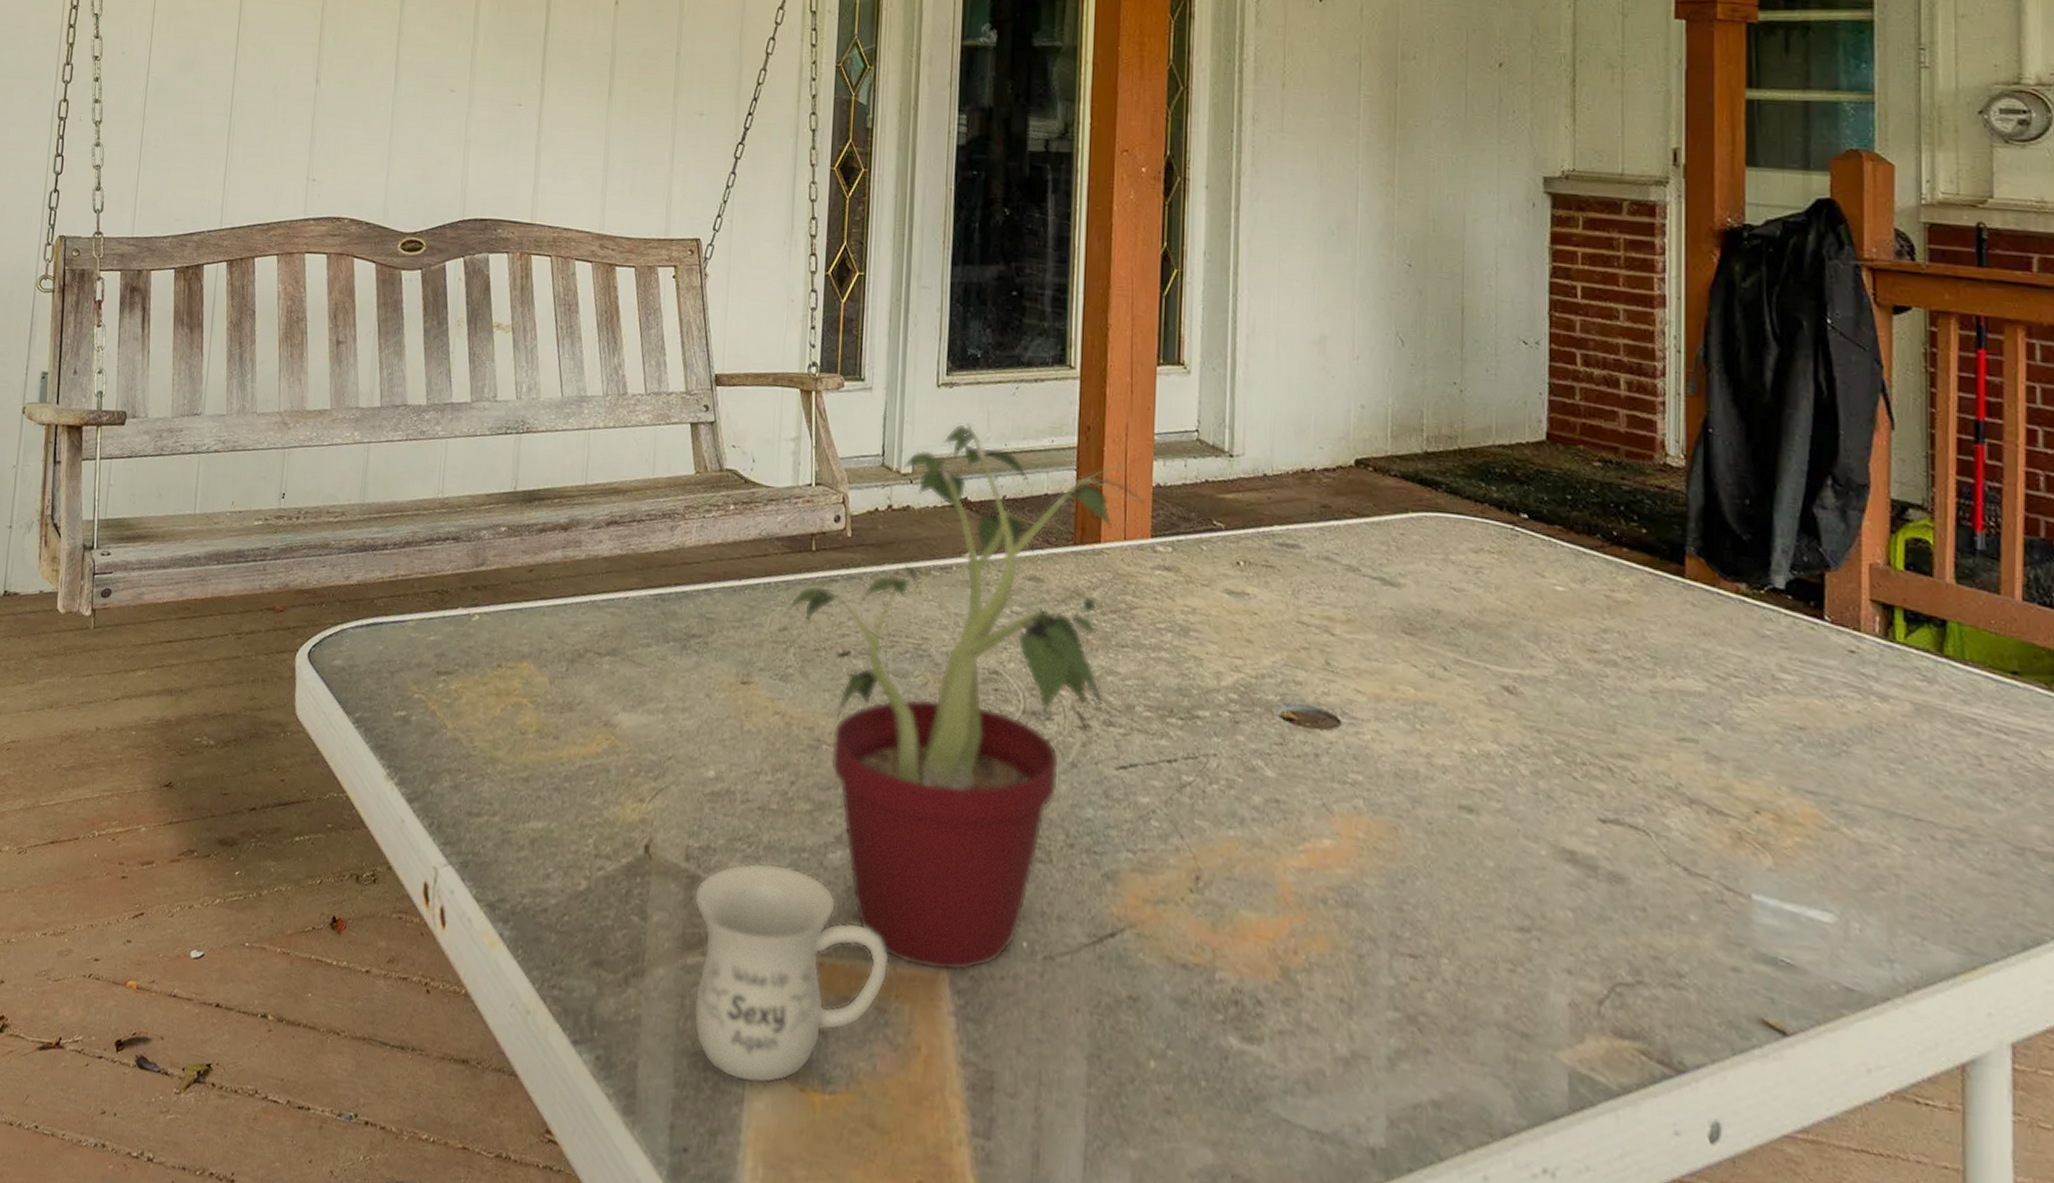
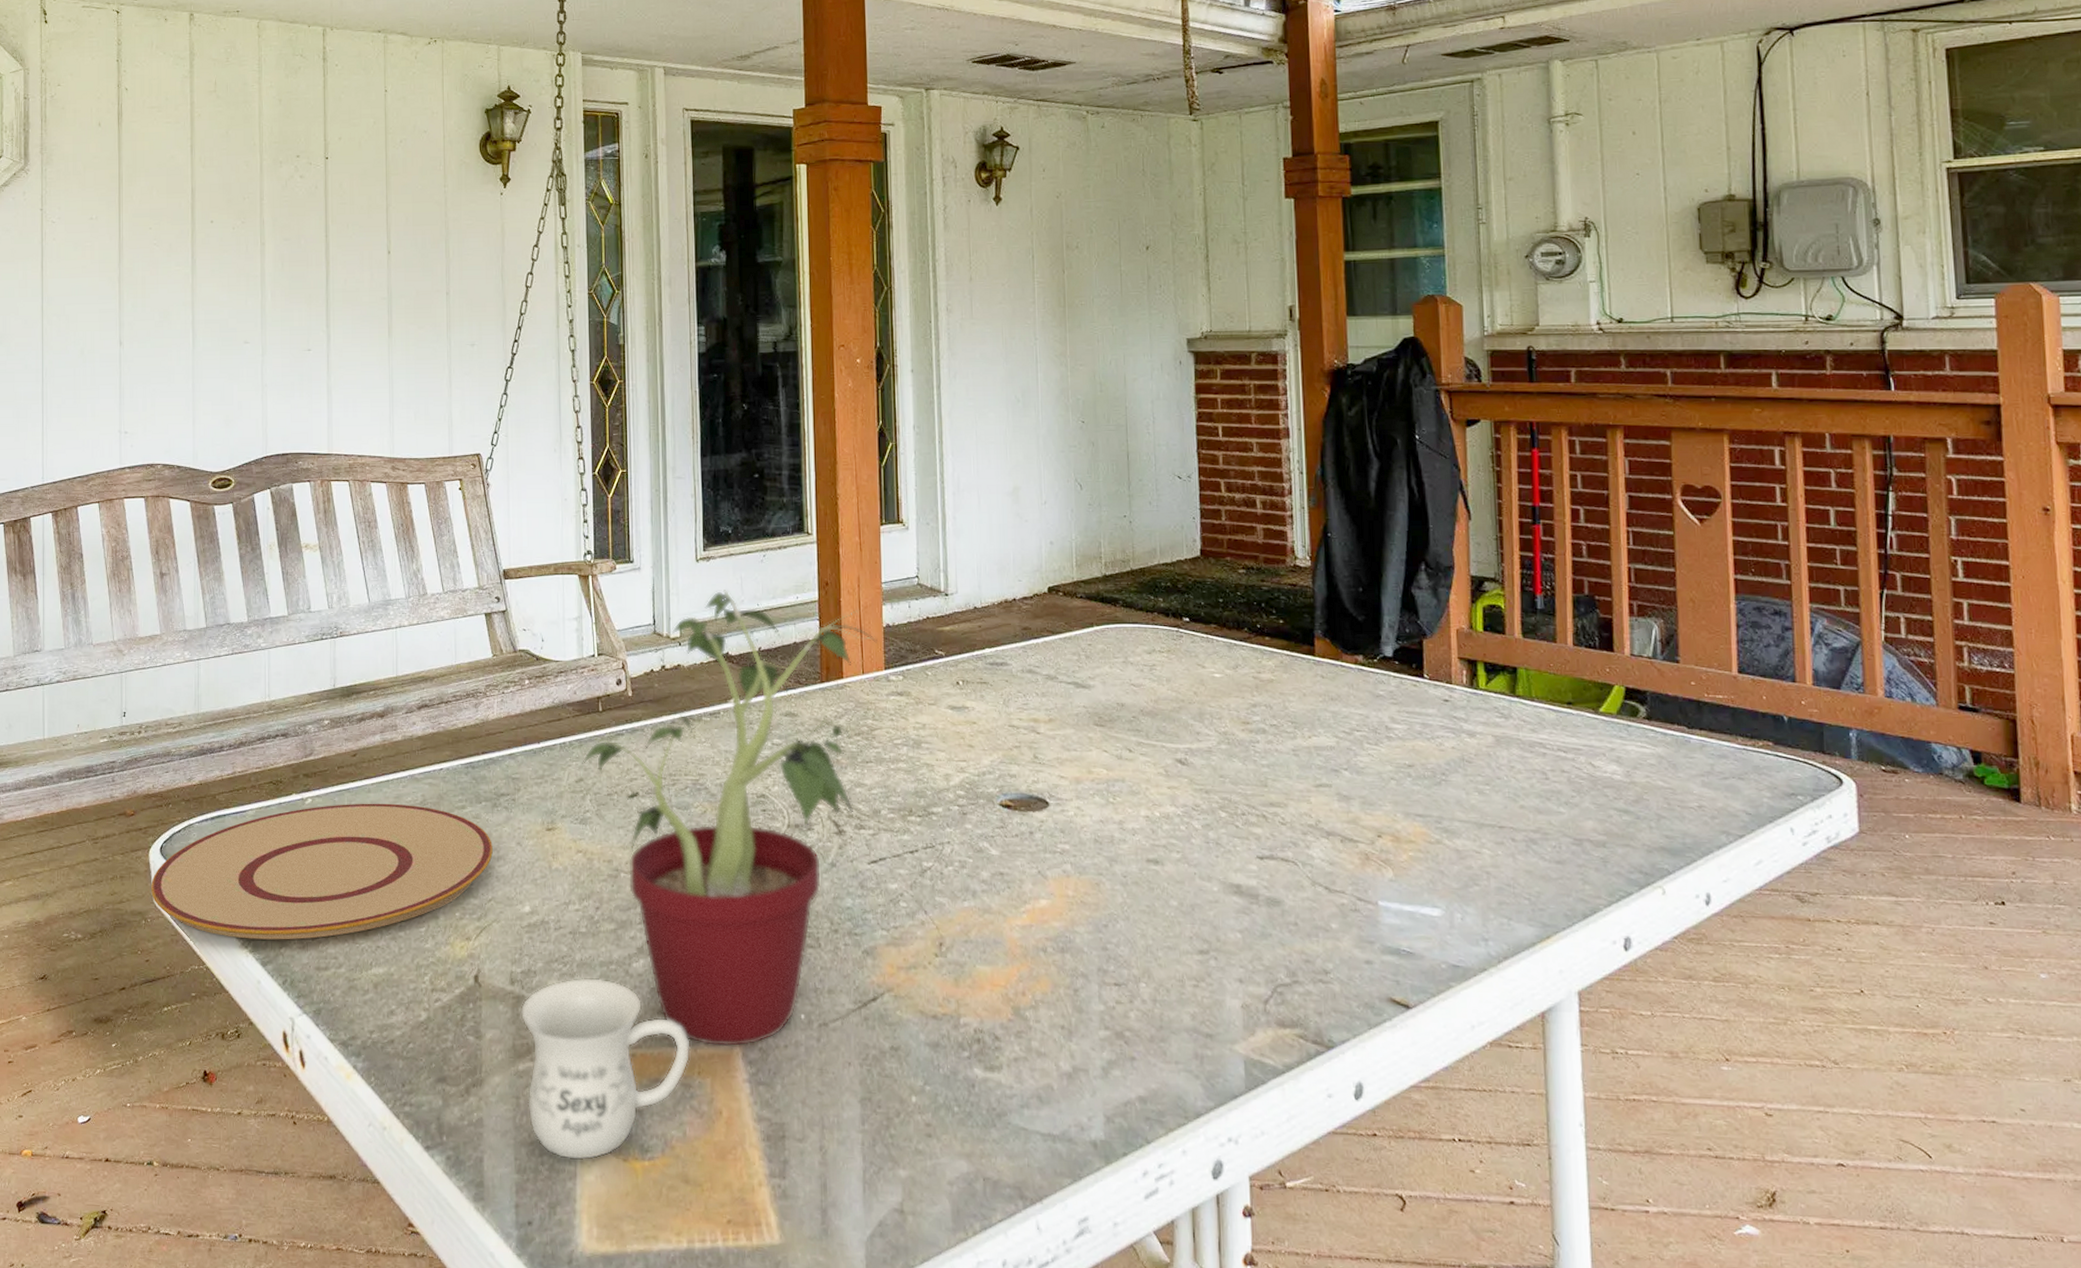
plate: none [293,625,678,778] -> present [150,803,493,940]

